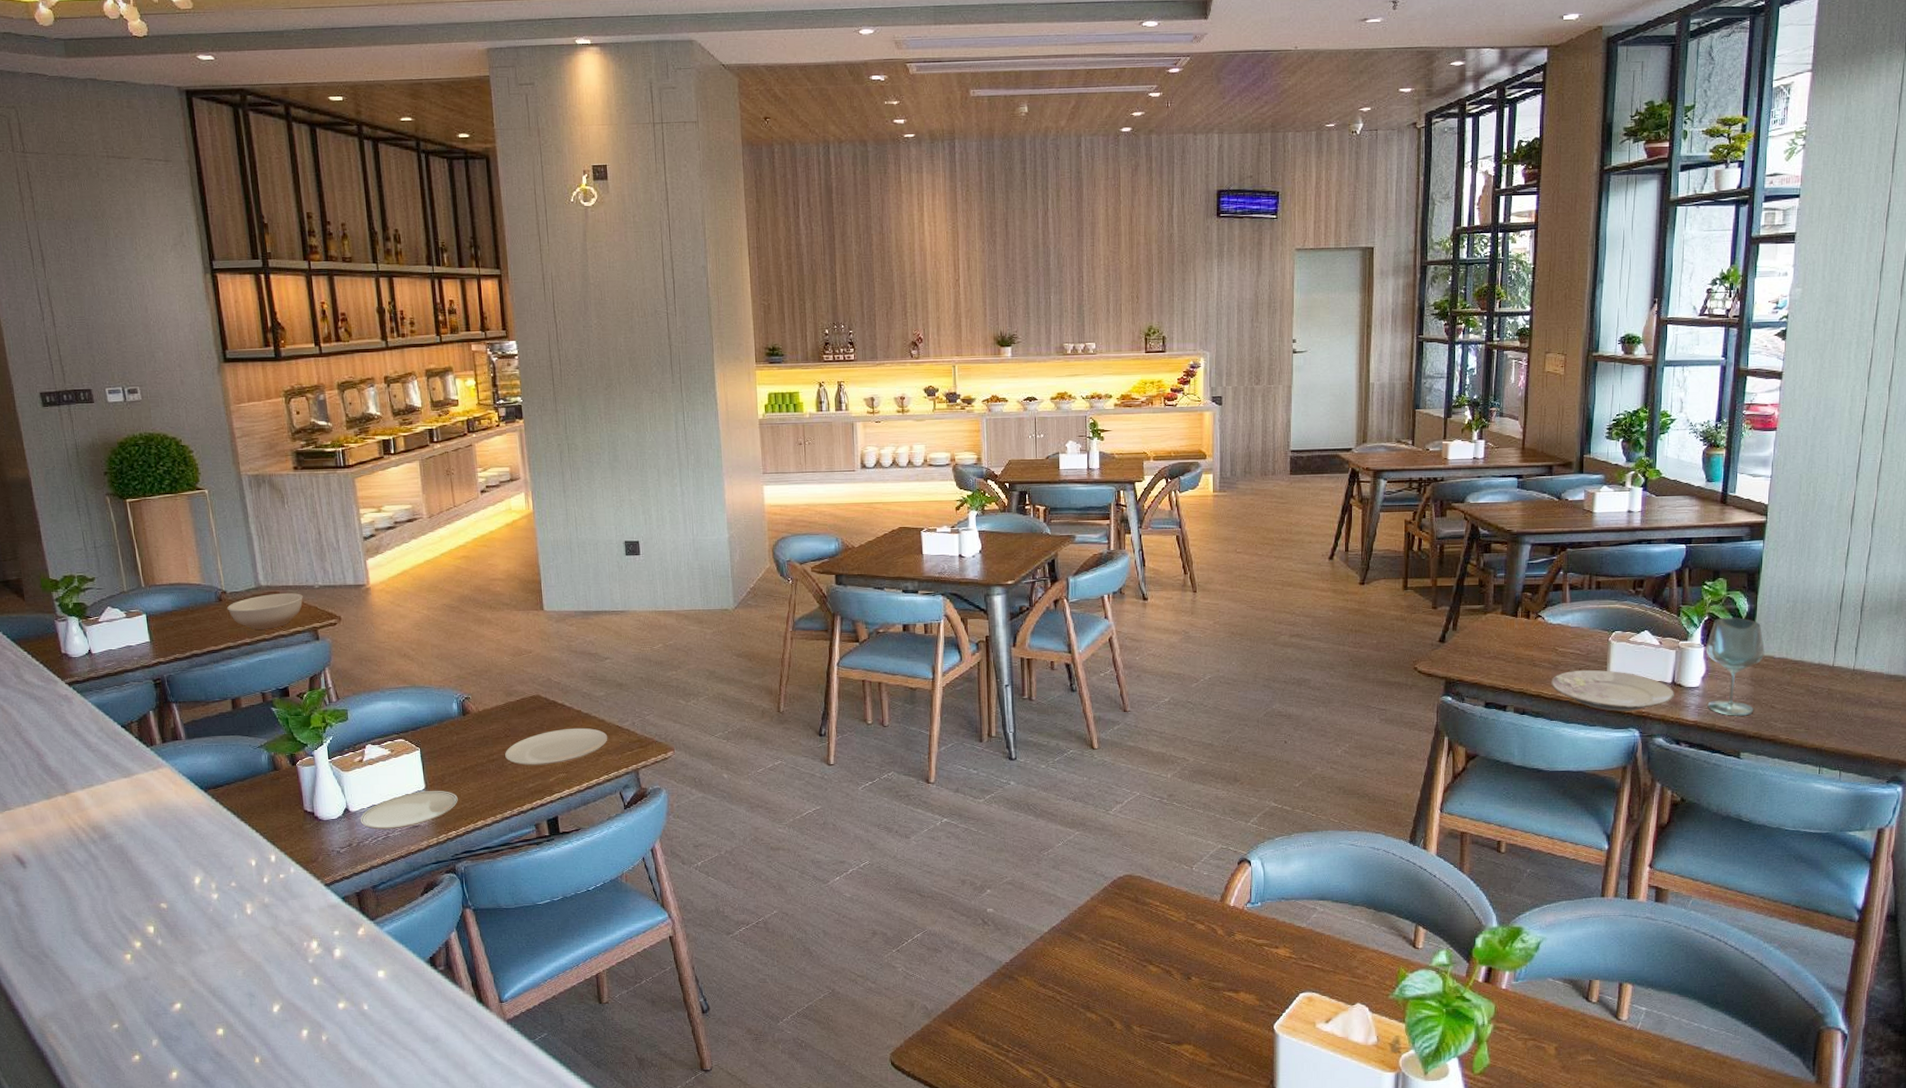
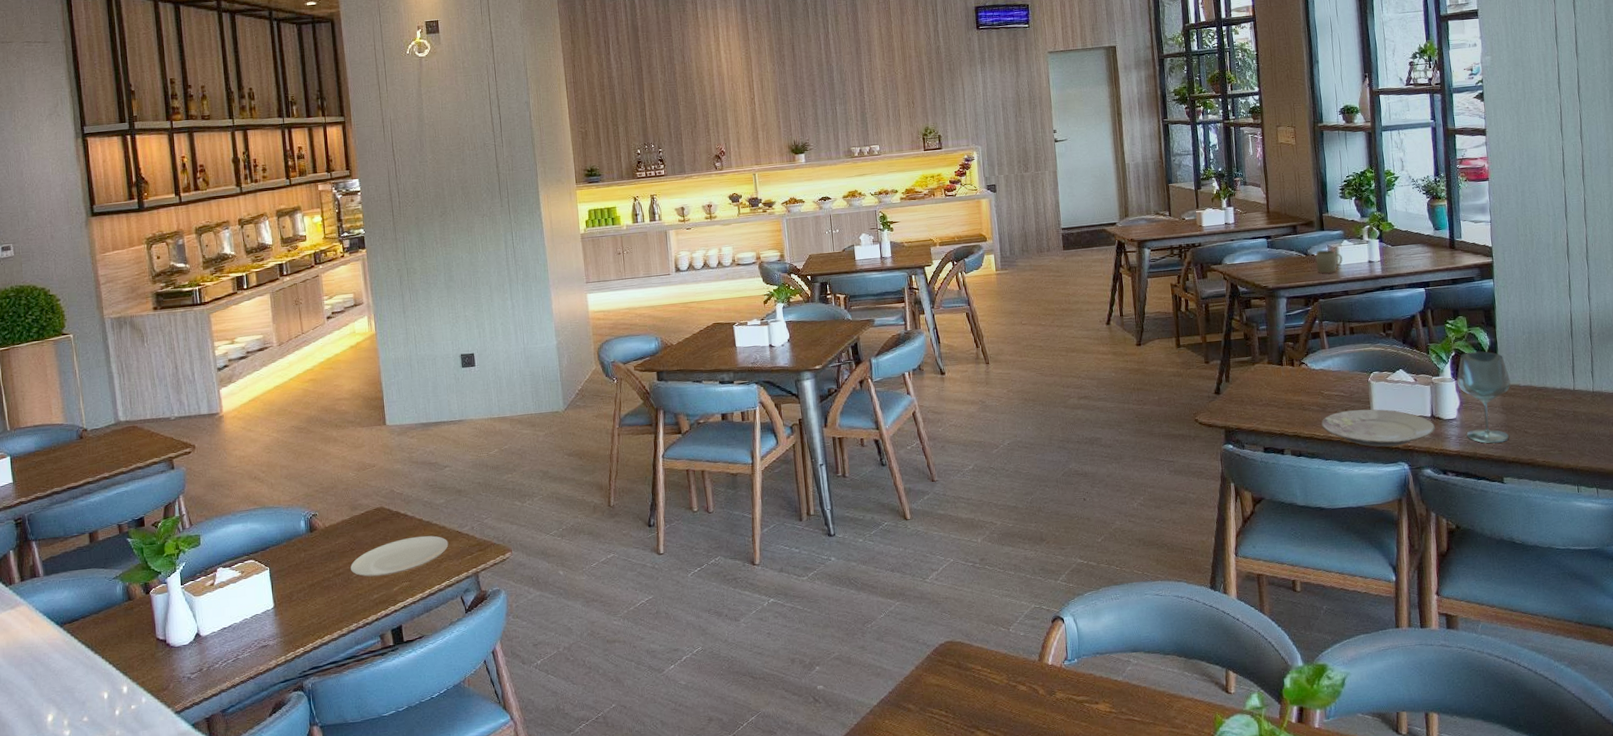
bowl: present [227,593,303,630] -> none [88,426,160,464]
plate: present [360,790,458,830] -> none [210,608,306,653]
mug: none [1568,494,1599,521] -> present [1315,249,1343,274]

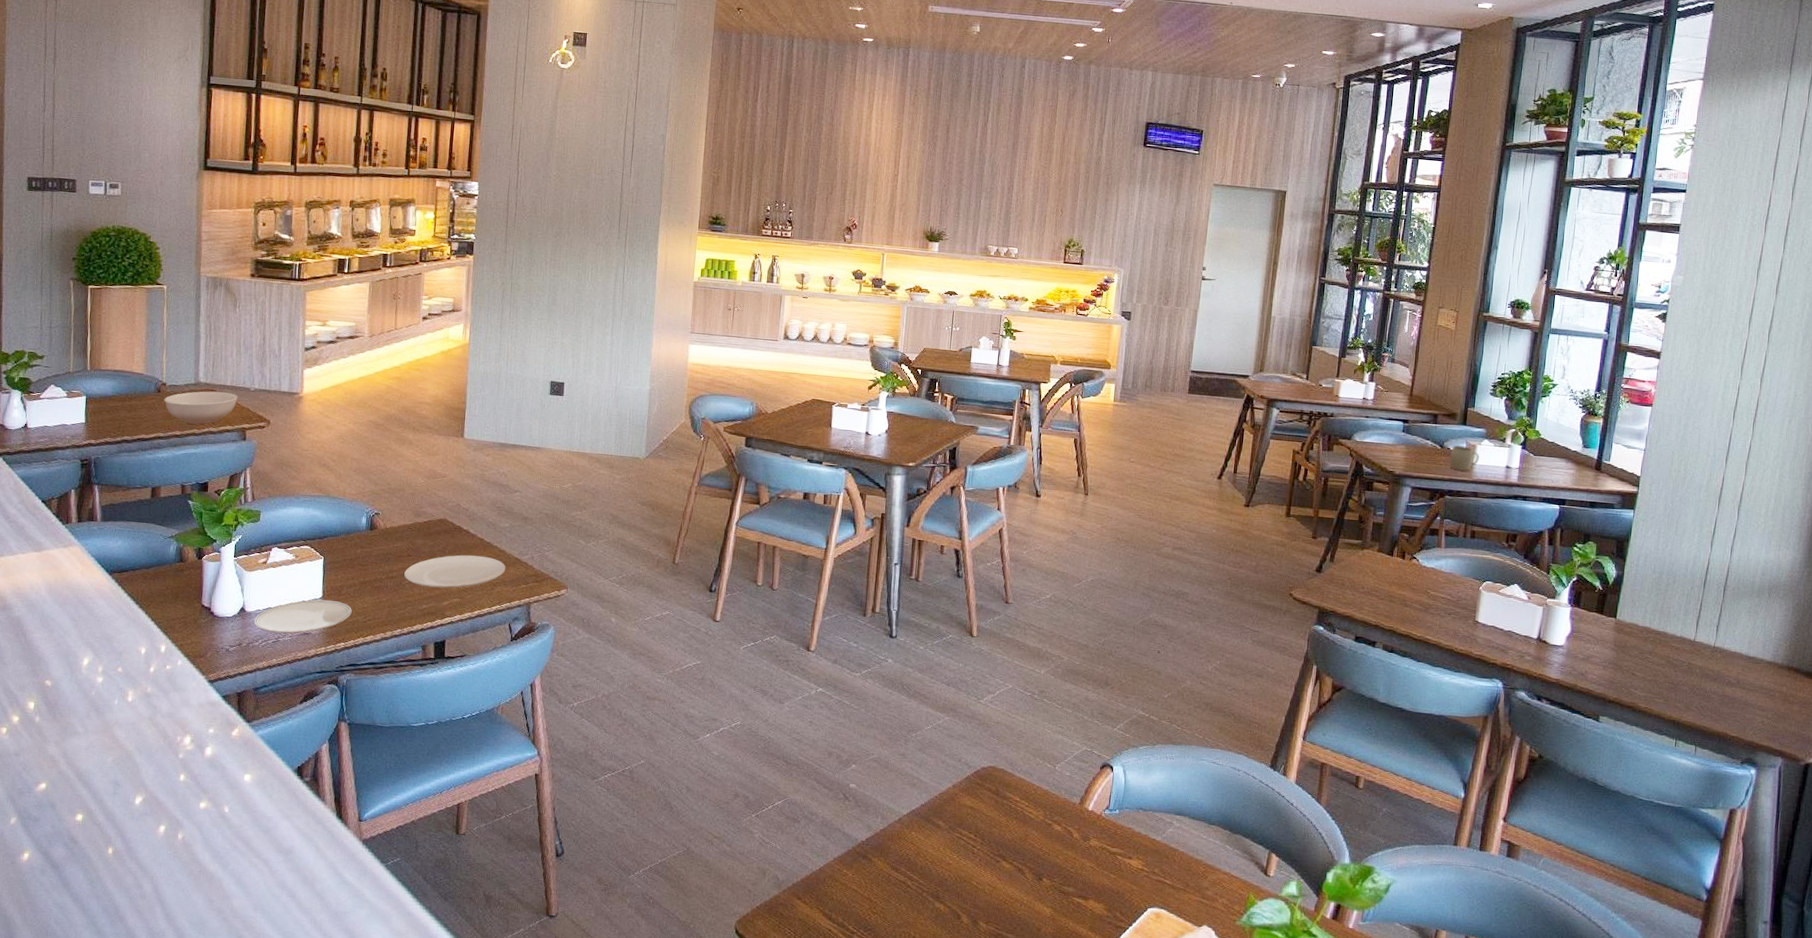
bowl: none [88,426,160,464] -> present [164,391,238,425]
plate: none [210,608,306,653] -> present [253,599,352,634]
plate: present [1321,409,1435,448] -> none [1420,615,1539,662]
wine glass: present [1456,351,1511,444] -> none [1570,580,1629,680]

